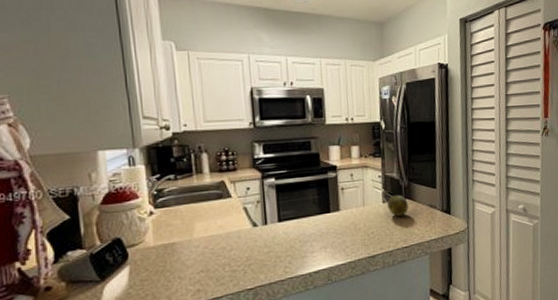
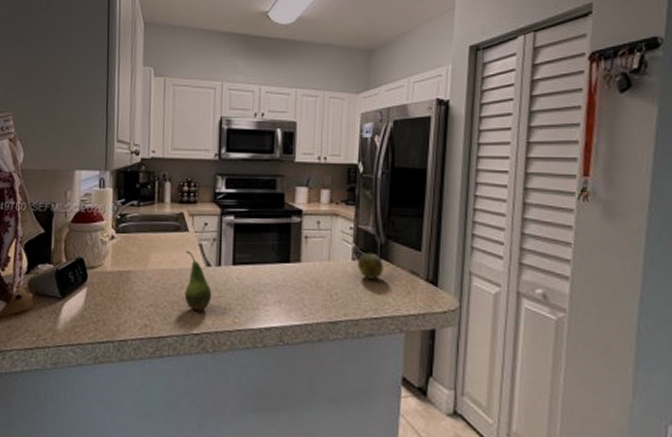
fruit: none [231,215,262,269] -> present [184,251,212,312]

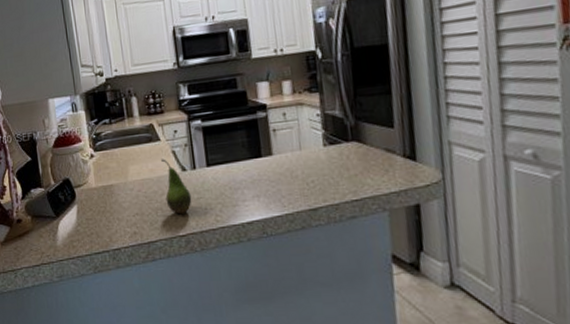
fruit: present [356,252,383,279] -> none [328,136,357,163]

